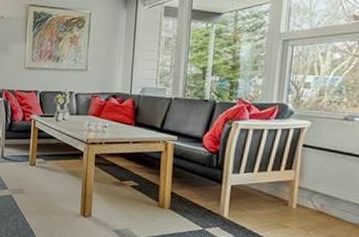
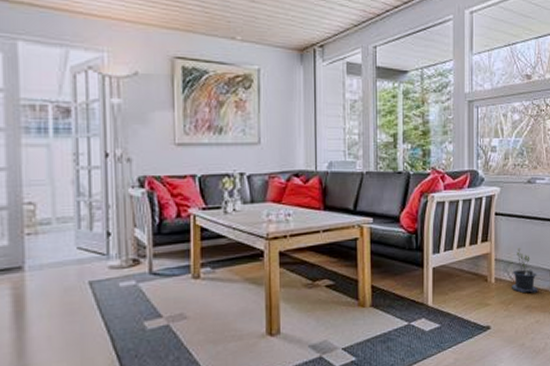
potted plant: none [314,179,347,226] -> present [511,247,538,294]

